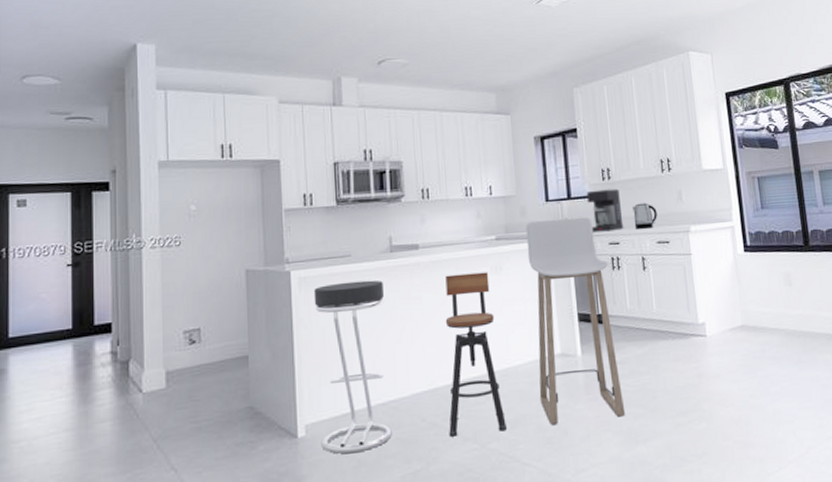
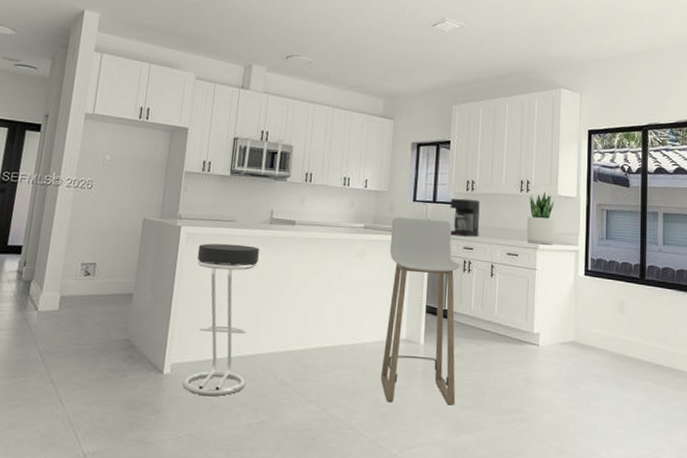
bar stool: present [445,272,507,437] -> none [295,252,353,400]
kettle: present [633,203,657,230] -> none [489,216,511,241]
planter: none [672,167,706,227] -> present [526,191,555,245]

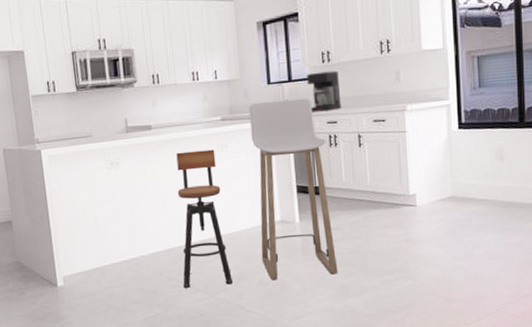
bar stool: present [182,243,259,396] -> none [62,157,135,300]
bar stool: none [295,252,353,400] -> present [176,149,233,288]
planter: present [526,191,555,245] -> none [390,48,422,106]

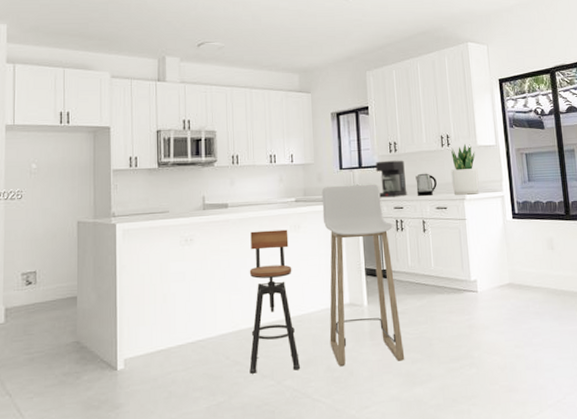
kettle: none [351,83,375,110] -> present [415,173,437,197]
planter: none [390,48,422,106] -> present [450,143,479,195]

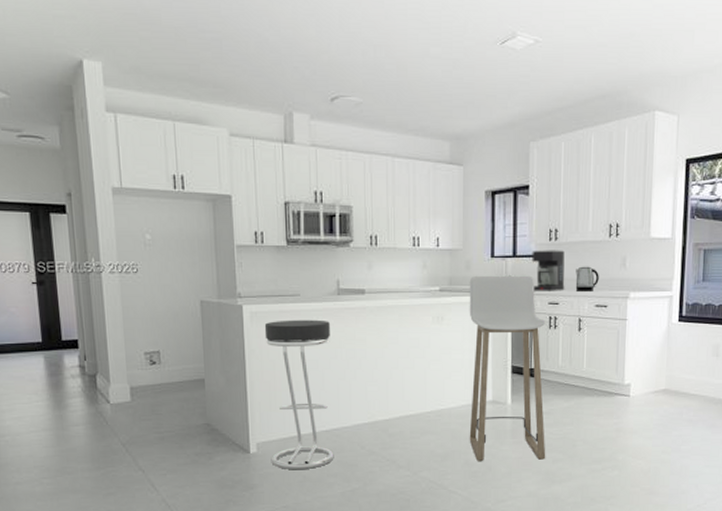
bar stool: none [135,233,200,386] -> present [264,319,334,470]
bar stool: present [249,229,300,374] -> none [385,321,437,464]
planter: present [450,143,479,195] -> none [616,234,647,293]

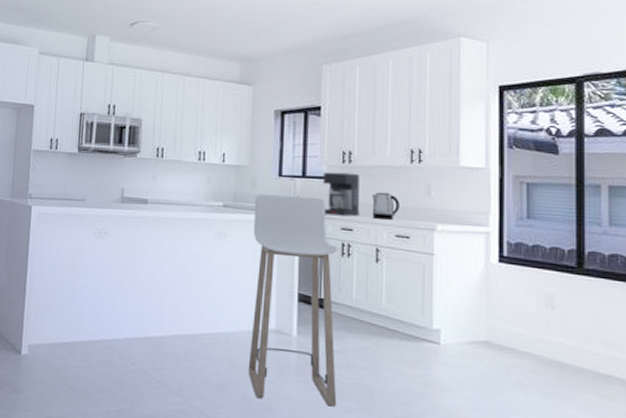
bar stool: present [264,319,334,470] -> none [40,223,111,380]

